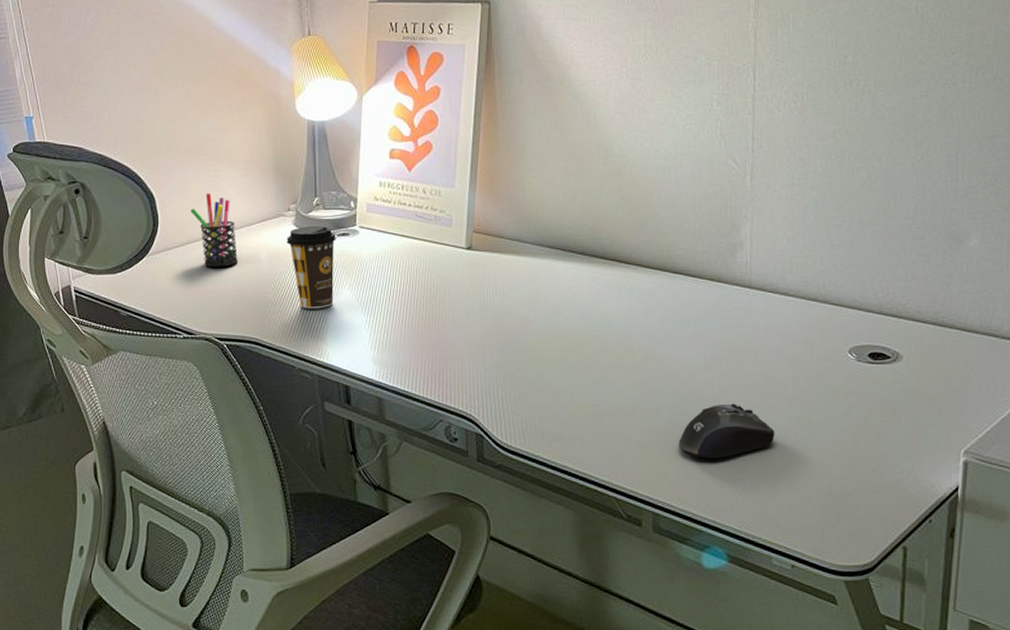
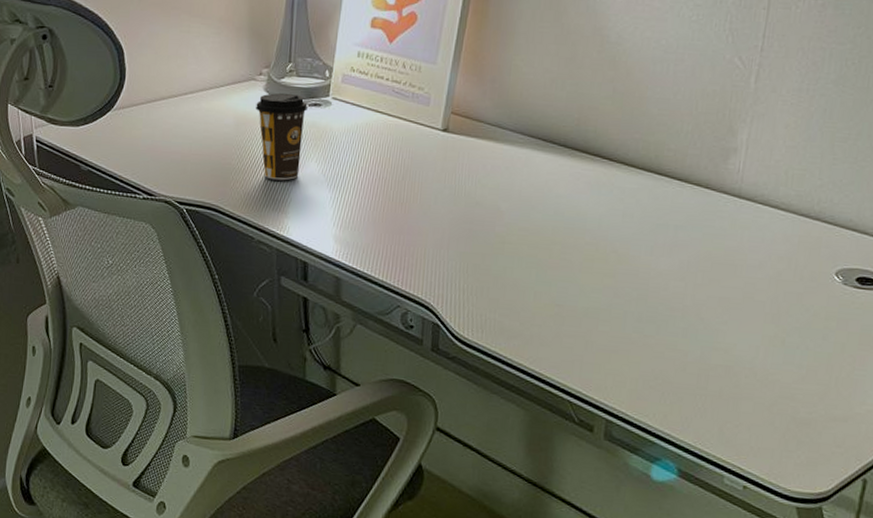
pen holder: present [190,193,239,268] -> none [159,49,205,129]
computer mouse: present [678,403,775,459] -> none [641,316,745,372]

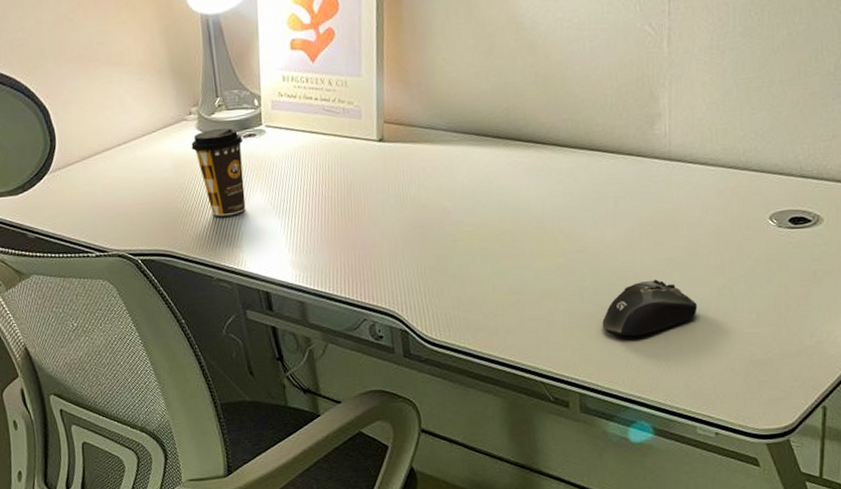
computer mouse: none [641,316,745,372] -> present [602,279,698,337]

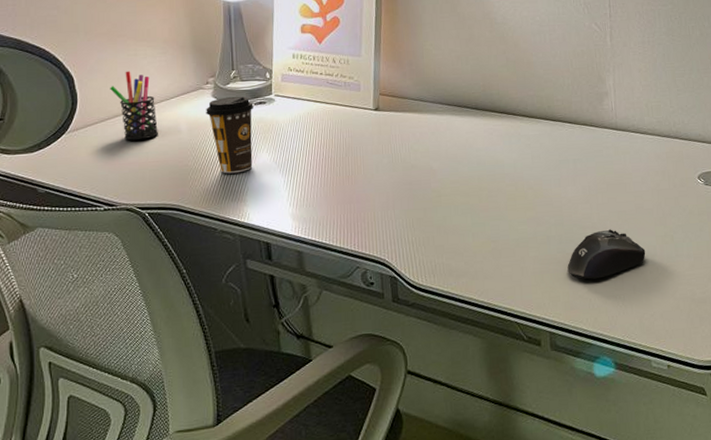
pen holder: none [87,101,144,181] -> present [110,71,159,141]

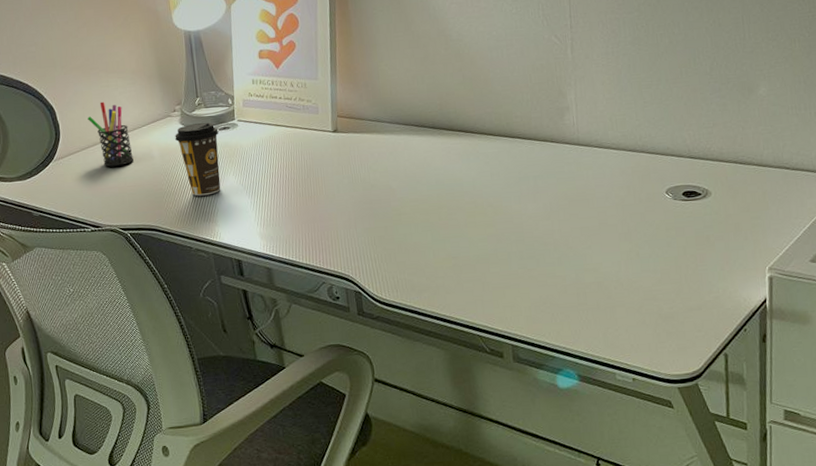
computer mouse: present [567,229,646,280] -> none [528,245,610,295]

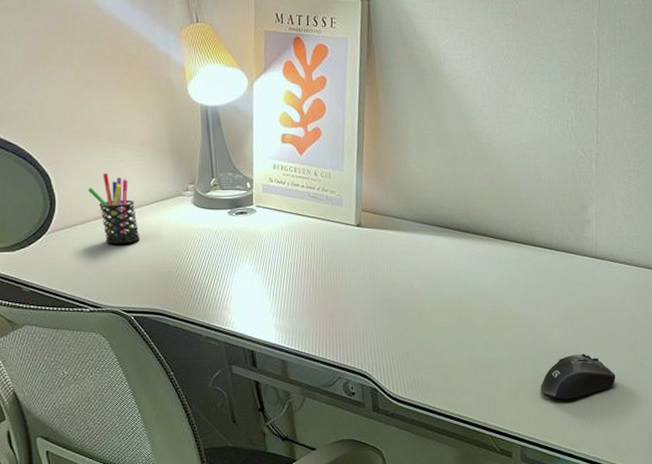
coffee cup: present [175,122,221,196] -> none [187,204,236,282]
computer mouse: none [528,245,610,295] -> present [540,353,616,400]

